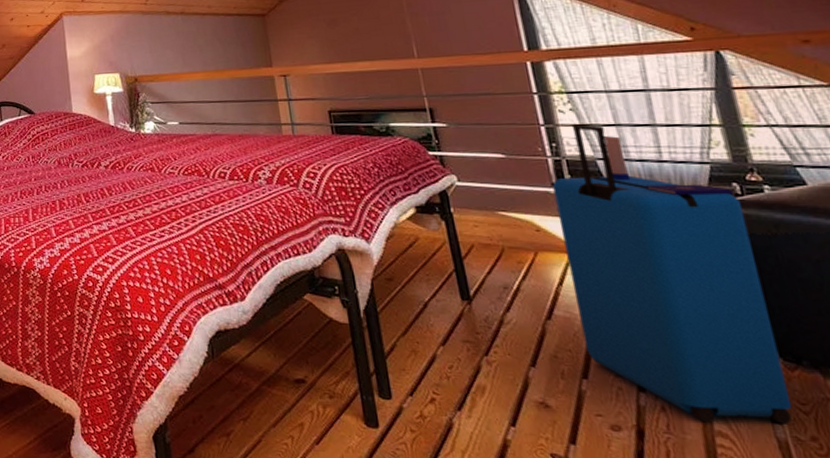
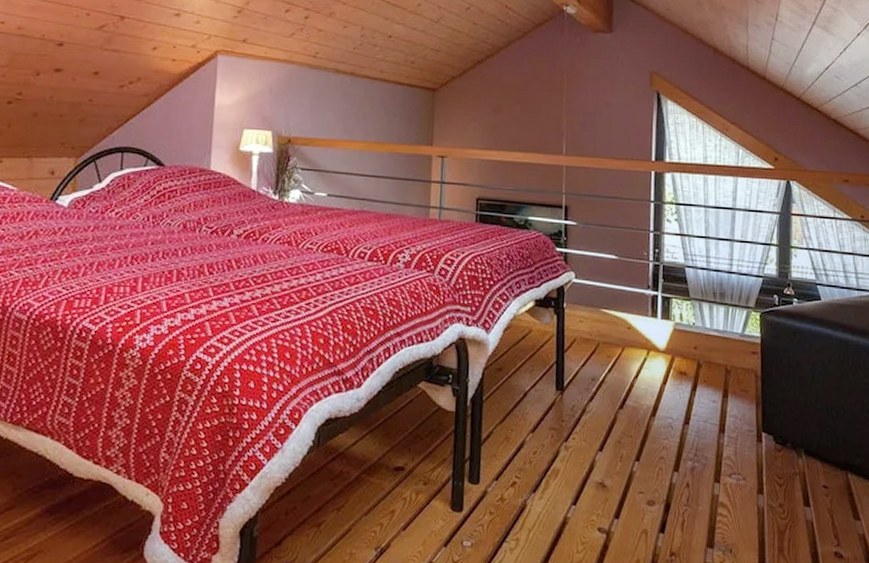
suitcase: present [552,123,793,424] -> none [643,232,777,496]

